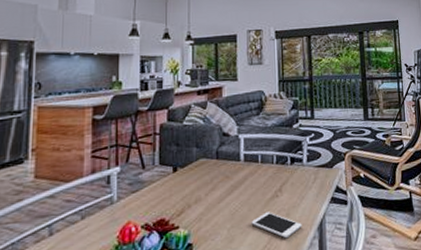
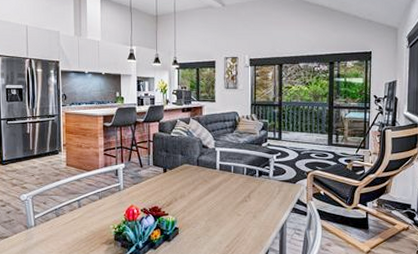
cell phone: present [251,212,302,239] -> none [224,212,266,235]

